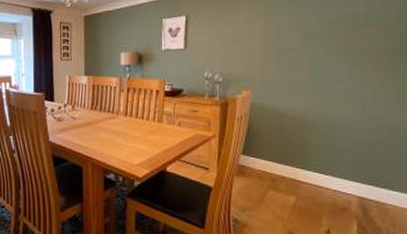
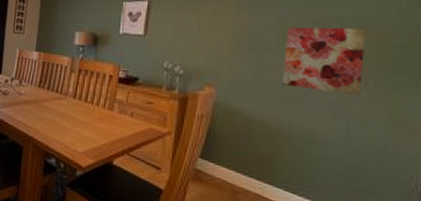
wall art: none [307,21,376,83] -> present [281,26,366,96]

